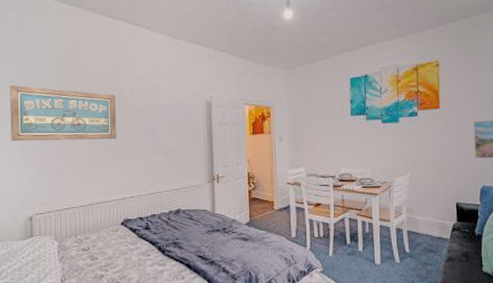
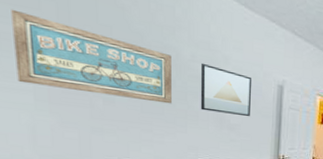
wall art: none [138,96,183,140] -> present [200,62,251,116]

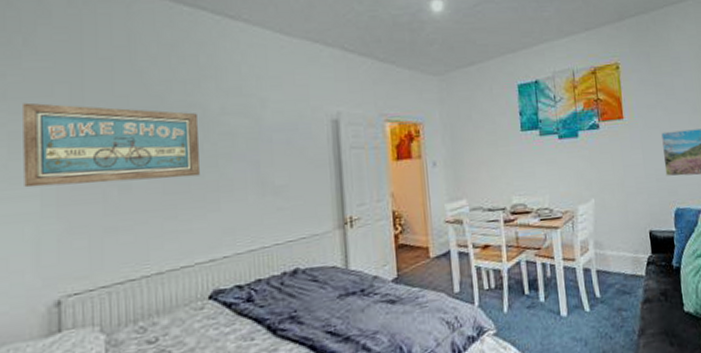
wall art: present [200,62,251,116] -> none [232,113,300,176]

